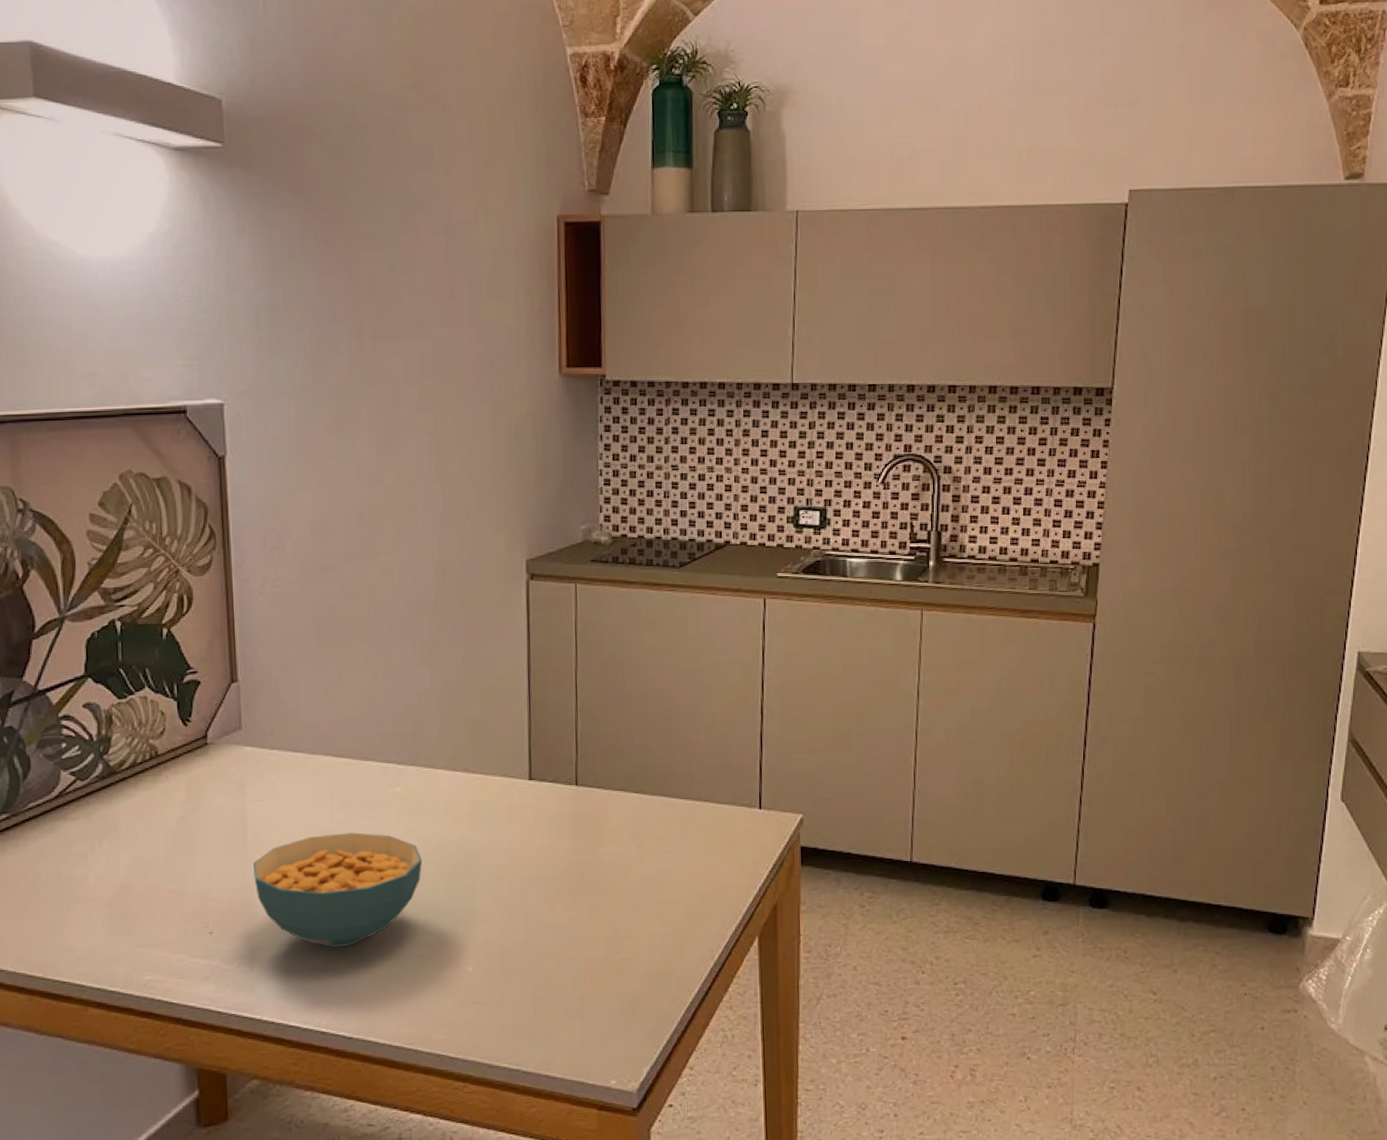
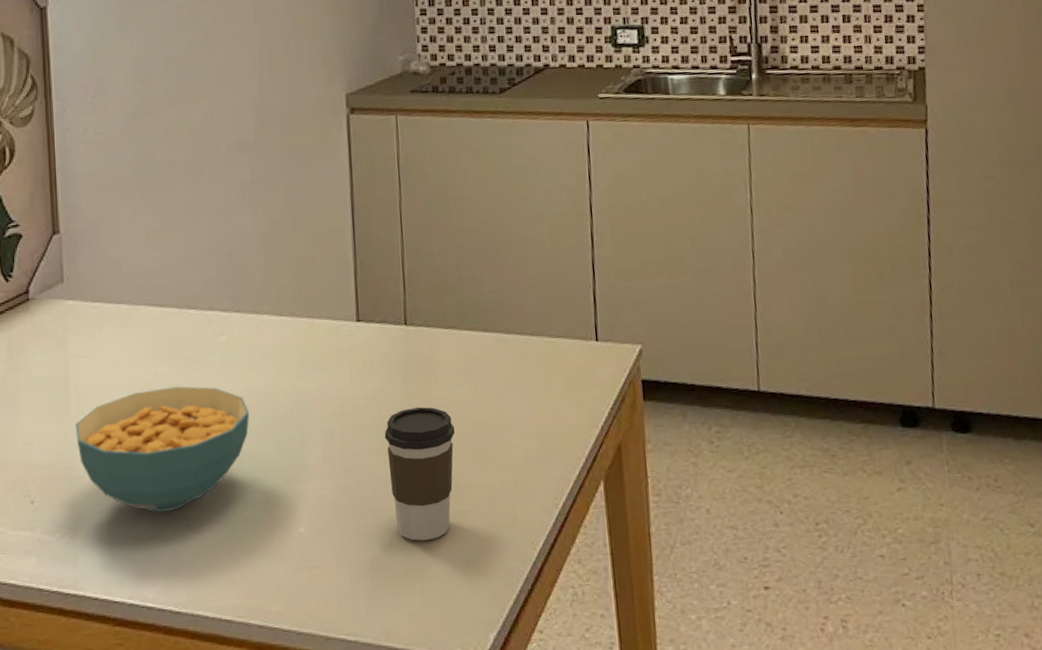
coffee cup: none [552,862,620,984] -> present [384,407,455,541]

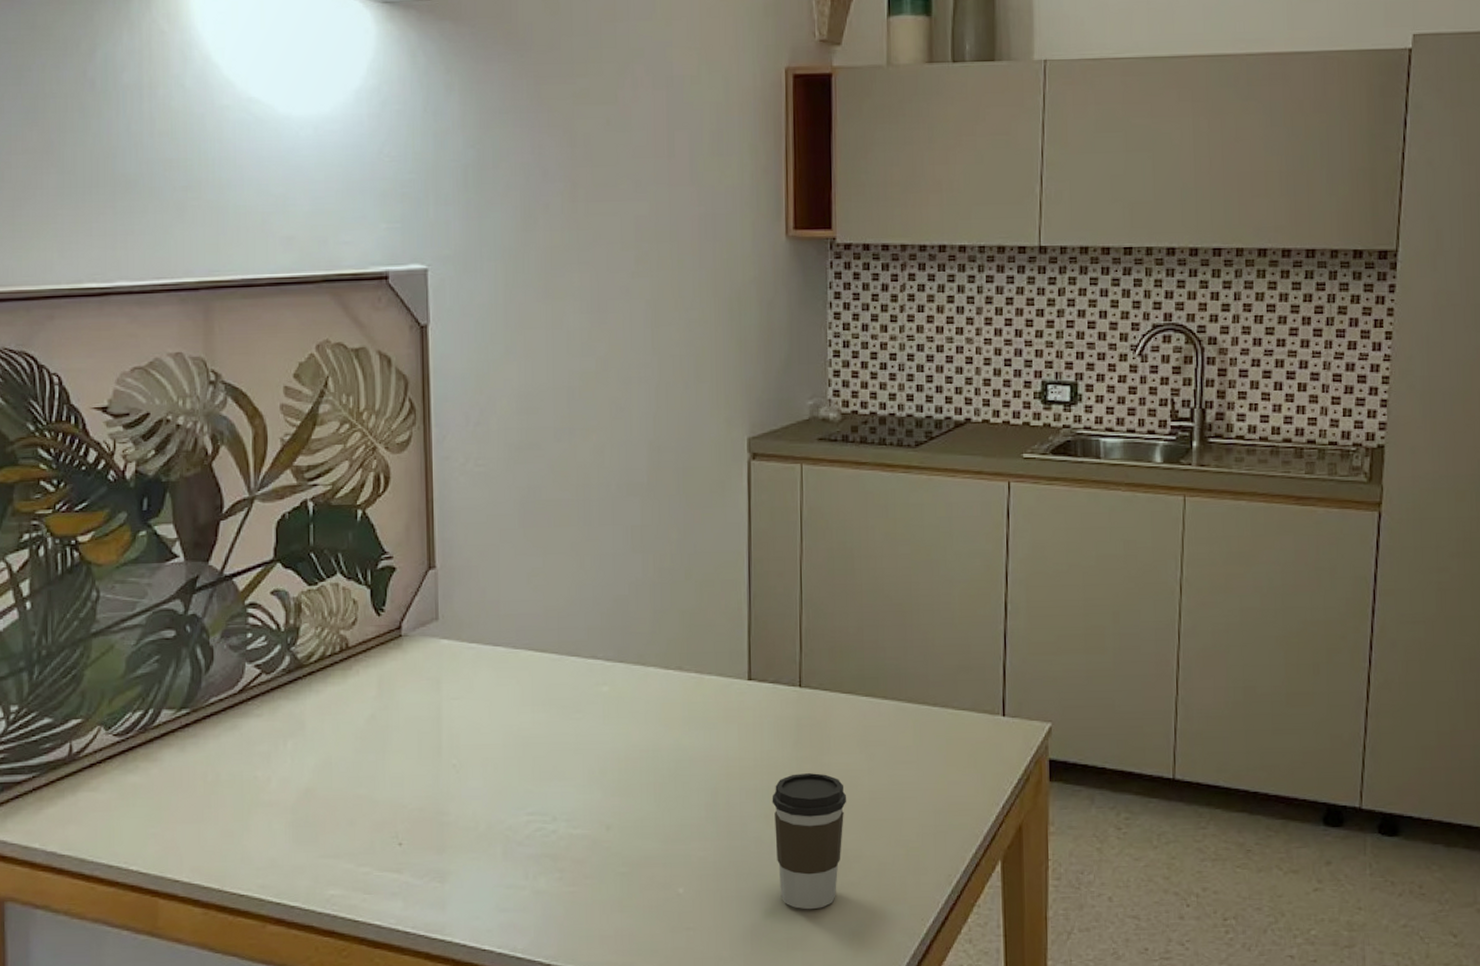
cereal bowl: present [76,386,250,513] -> none [447,735,631,863]

